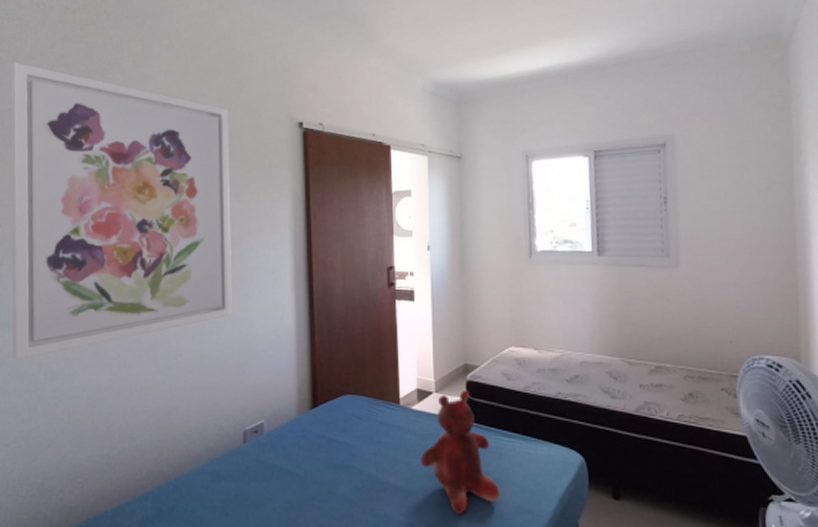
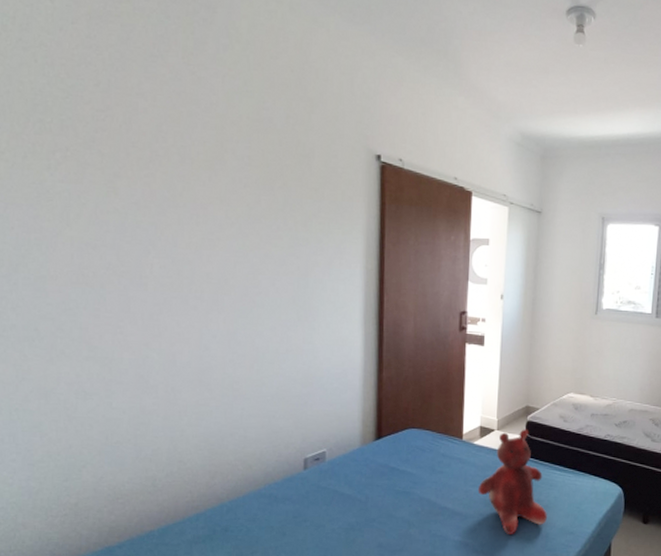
wall art: present [11,62,232,360] -> none [19,33,298,377]

